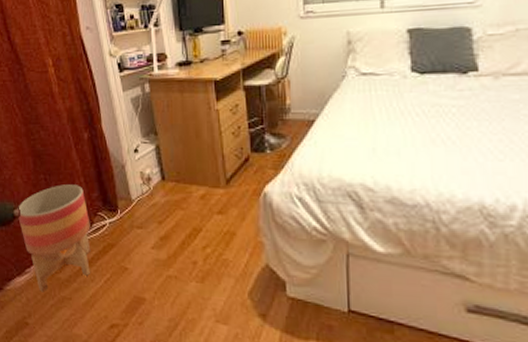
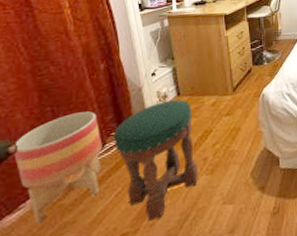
stool: none [100,185,188,318] -> present [114,99,199,221]

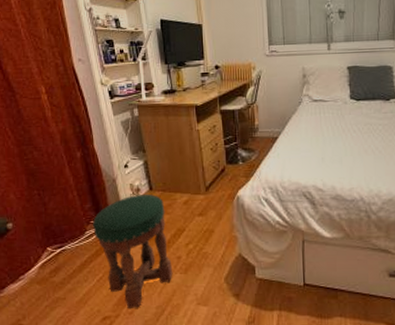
planter: present [13,111,103,225] -> none [10,198,84,295]

